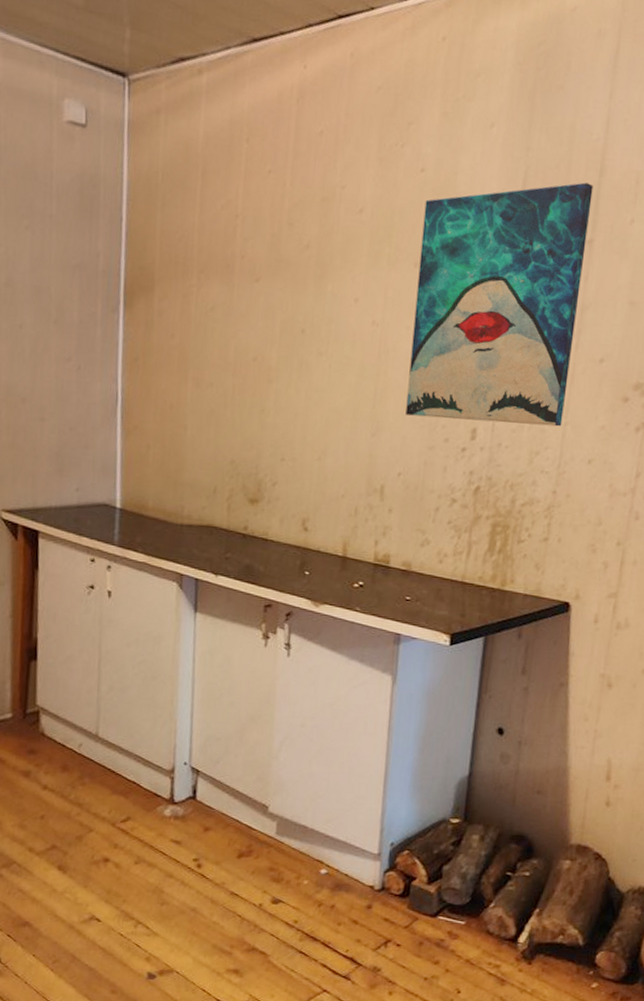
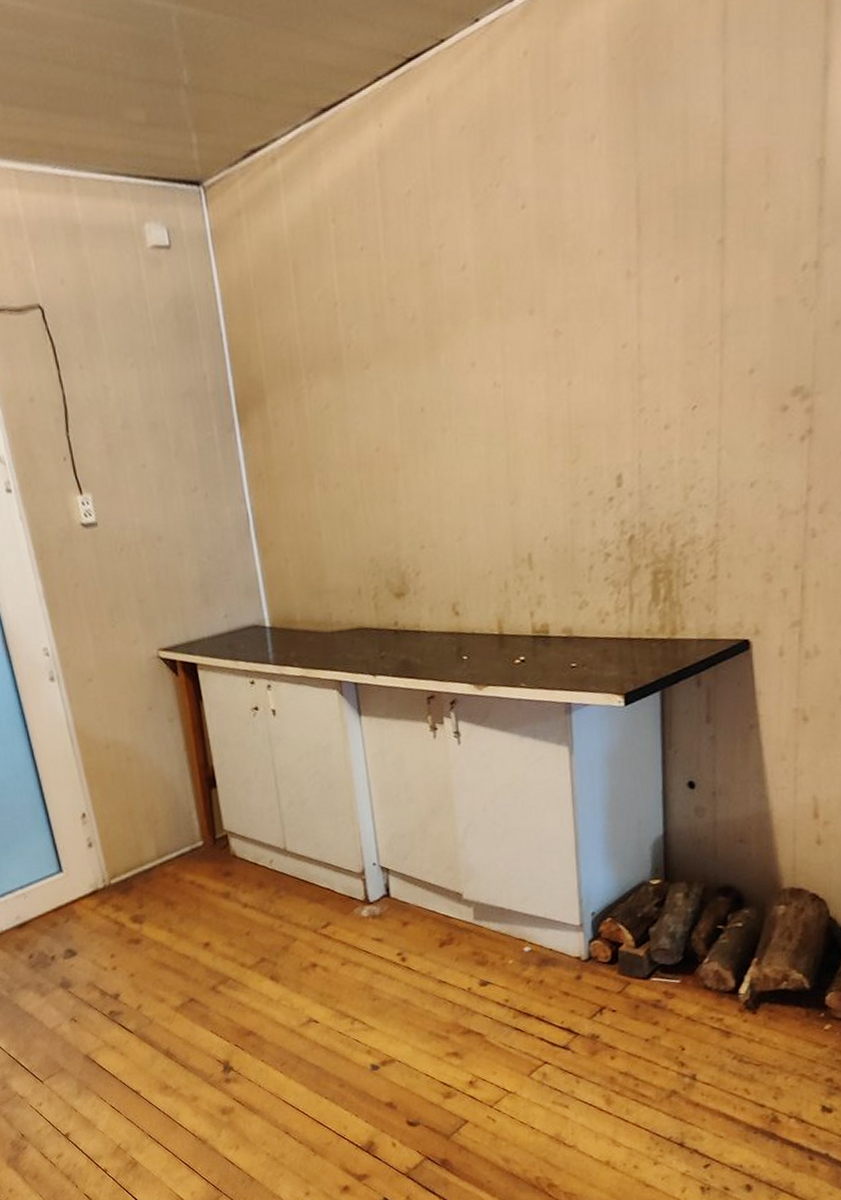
wall art: present [405,182,593,427] -> none [531,175,718,475]

